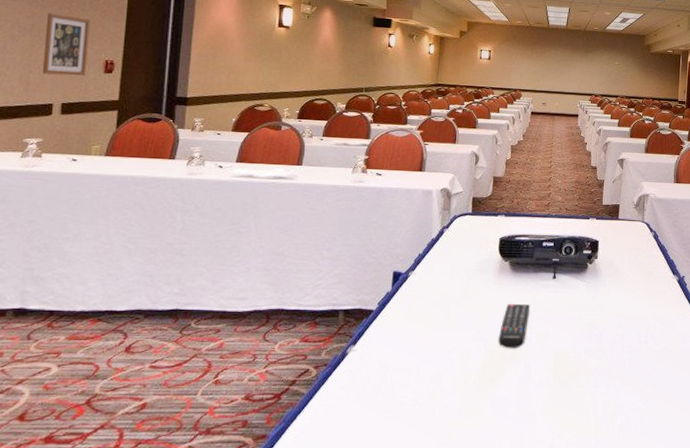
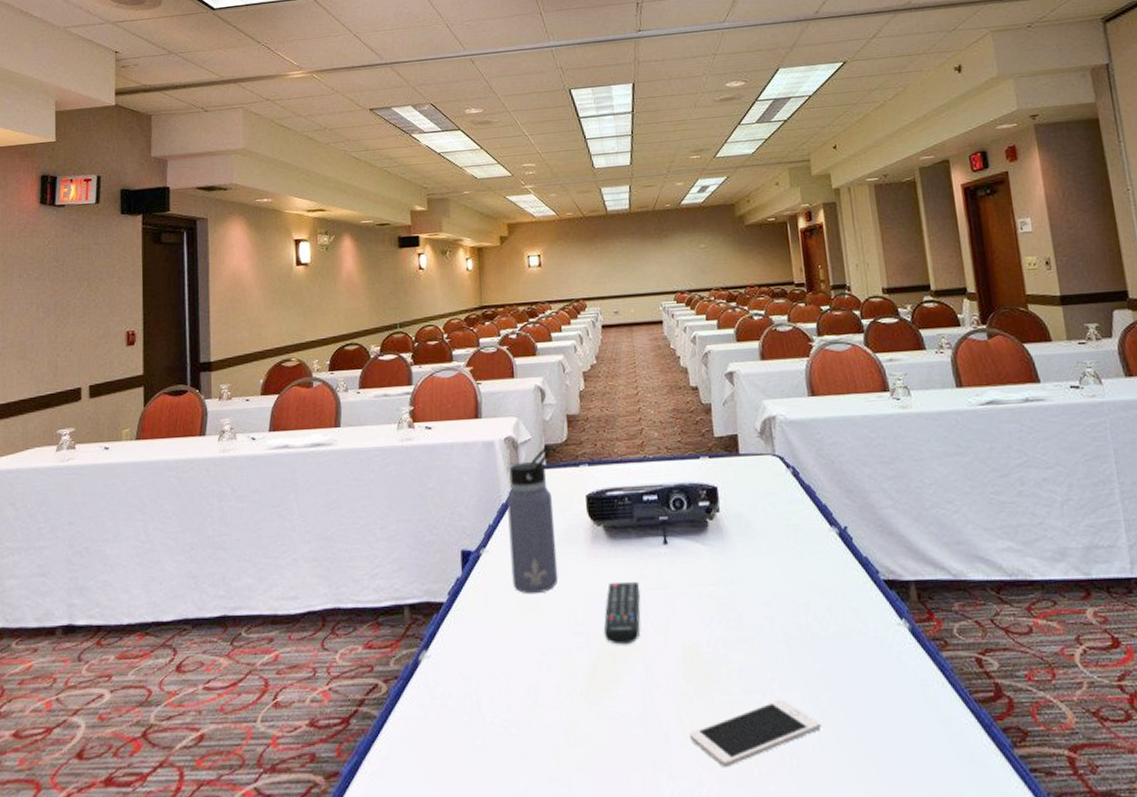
wall art: present [42,12,91,77] -> none [68,287,110,356]
water bottle: none [432,197,478,308] -> present [507,444,559,594]
cell phone: none [550,391,644,437] -> present [689,698,822,768]

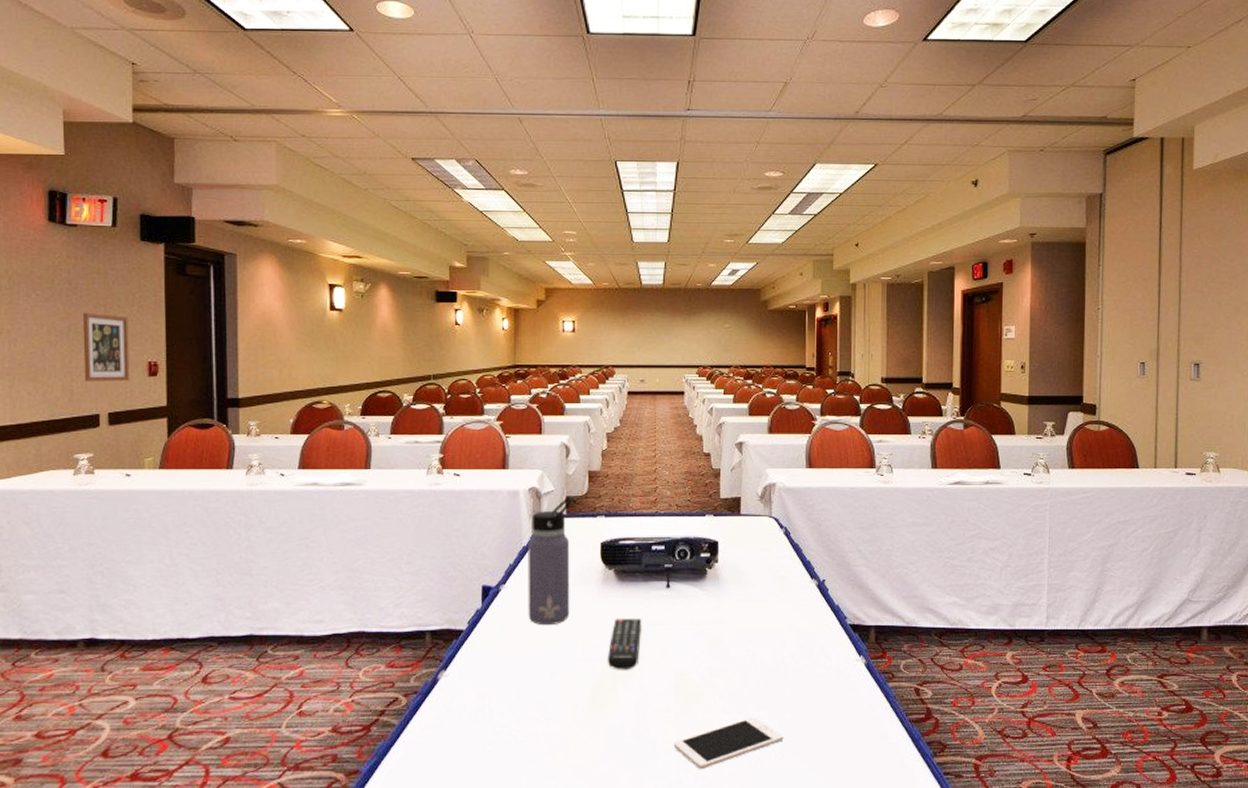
wall art: none [68,287,110,356] -> present [82,312,130,382]

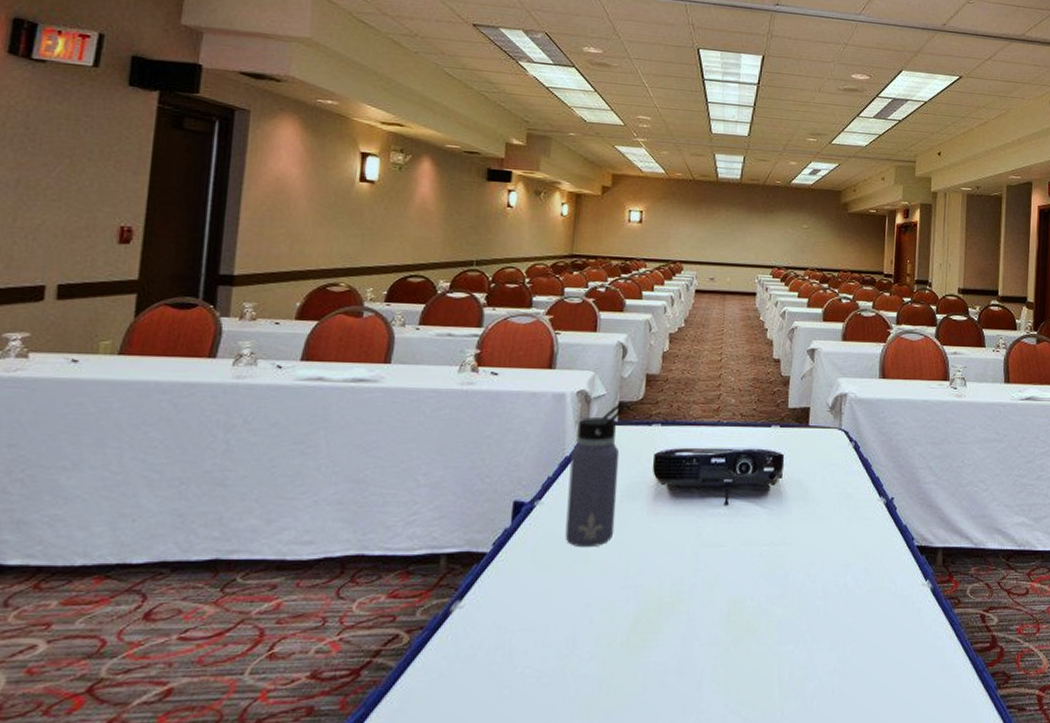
wall art: present [82,312,130,382] -> none [30,163,100,249]
remote control: present [607,618,642,670] -> none [652,538,695,599]
cell phone: present [673,716,784,770] -> none [721,649,843,711]

